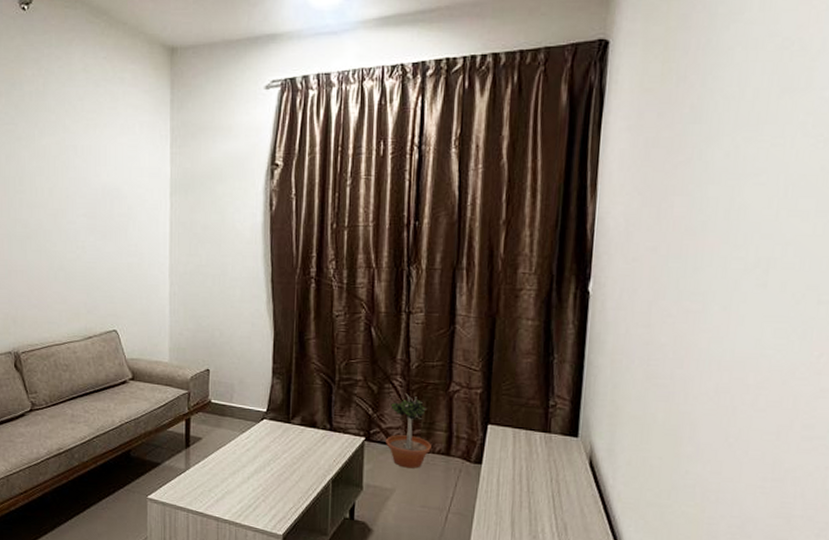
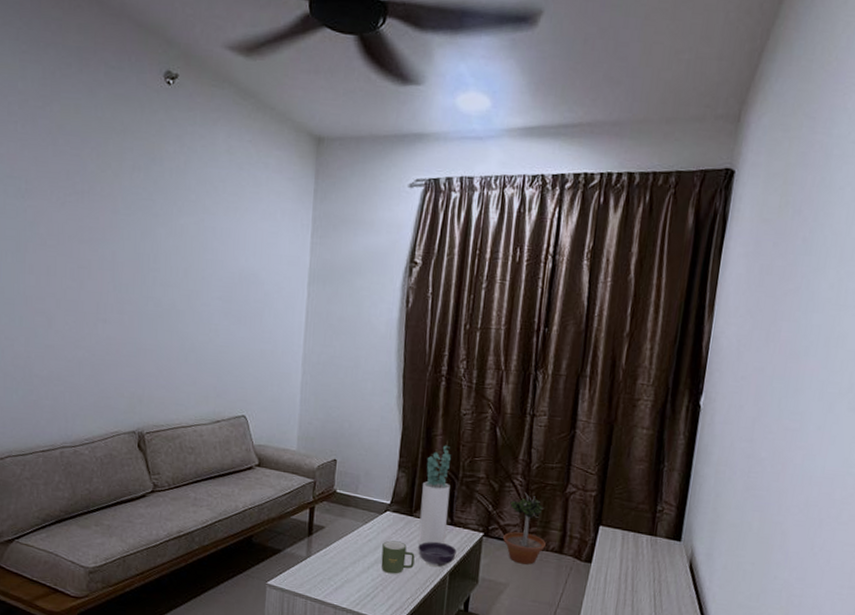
mug: none [261,449,295,485] -> present [381,540,415,575]
vase: none [297,343,327,452] -> present [417,440,452,545]
bowl: none [298,448,338,475] -> present [418,541,457,568]

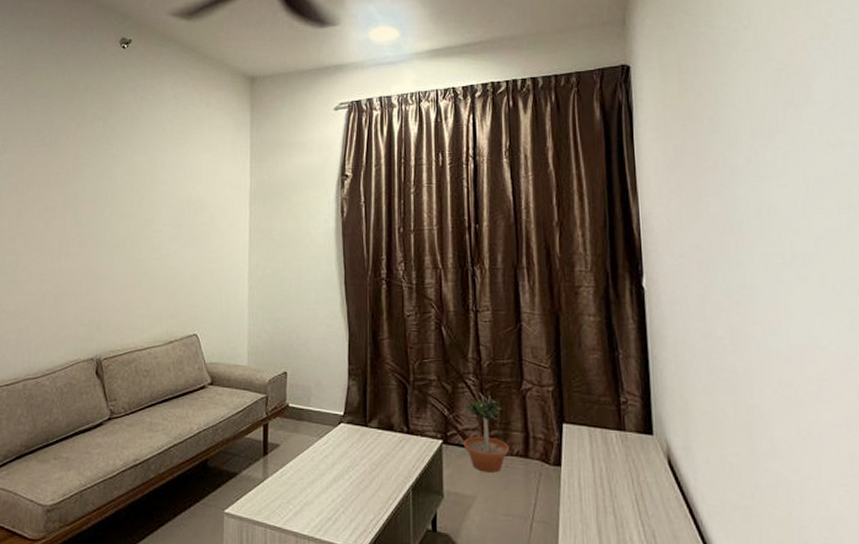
mug: present [381,540,415,575] -> none [340,455,374,494]
vase: present [417,440,452,545] -> none [375,343,404,458]
bowl: present [418,541,457,568] -> none [376,453,417,482]

